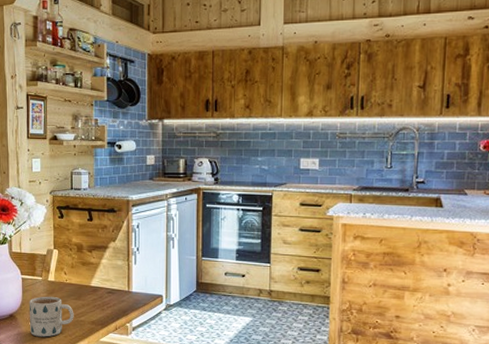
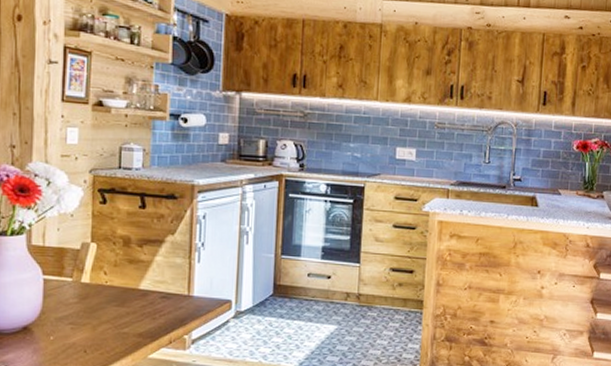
mug: present [29,296,74,337] -> none [50,302,115,355]

